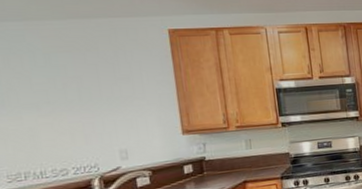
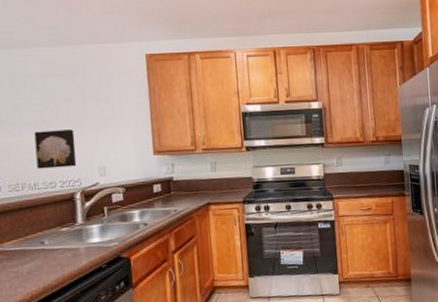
wall art: none [37,110,93,156] -> present [34,129,77,169]

